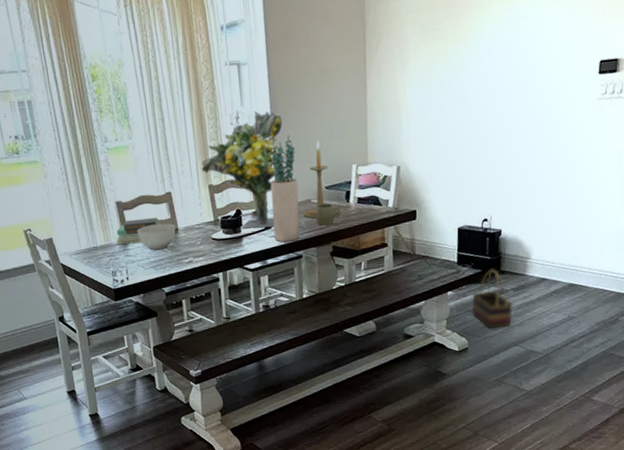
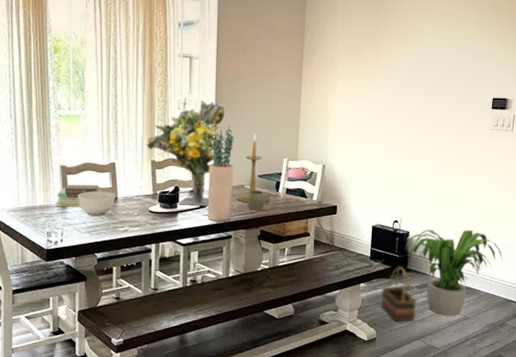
potted plant: none [496,219,614,318] -> present [404,229,502,316]

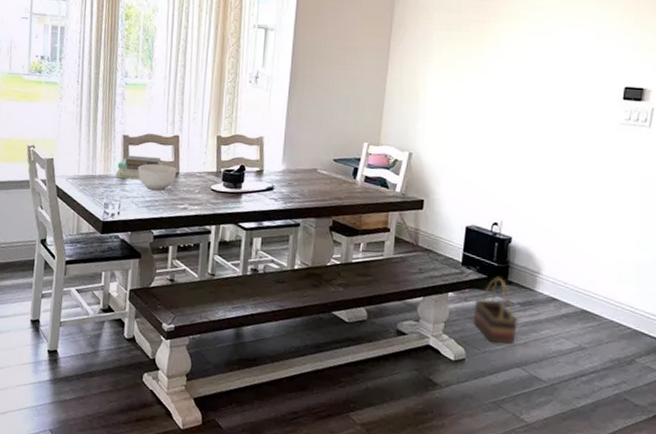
bouquet: present [146,100,225,206] -> none [213,74,300,189]
vase: present [208,125,234,222] -> none [274,102,309,208]
candlestick: present [236,133,268,203] -> none [307,113,344,189]
mug: present [248,190,271,210] -> none [320,175,346,198]
potted plant: present [404,229,502,316] -> none [505,236,632,344]

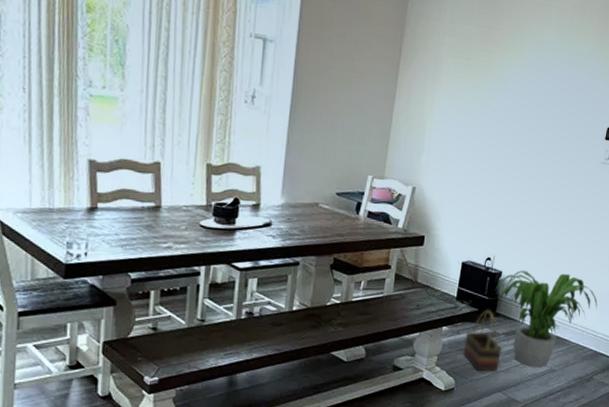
books: present [115,156,163,180] -> none [80,185,141,214]
bowl: present [137,163,177,191] -> none [109,194,159,227]
potted plant: none [505,236,632,344] -> present [495,270,598,367]

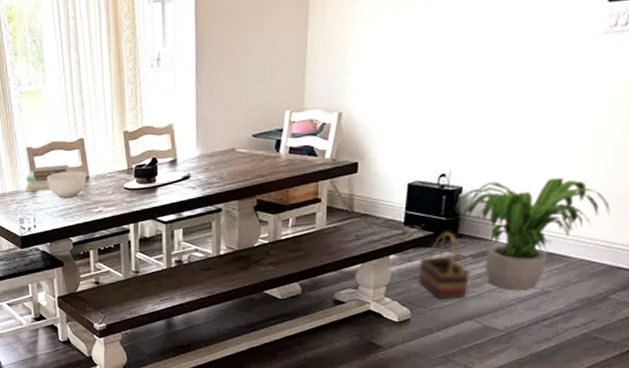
books: none [80,185,141,214] -> present [25,165,71,192]
bowl: none [109,194,159,227] -> present [46,170,87,198]

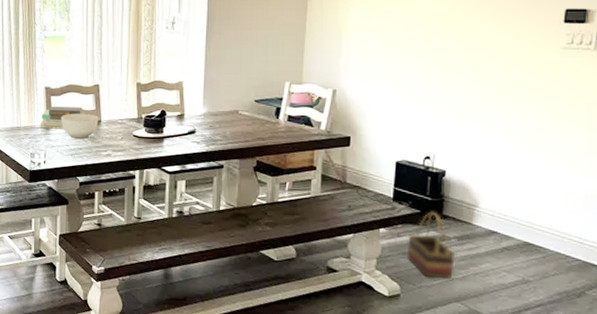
potted plant: present [454,177,610,290] -> none [438,169,580,277]

